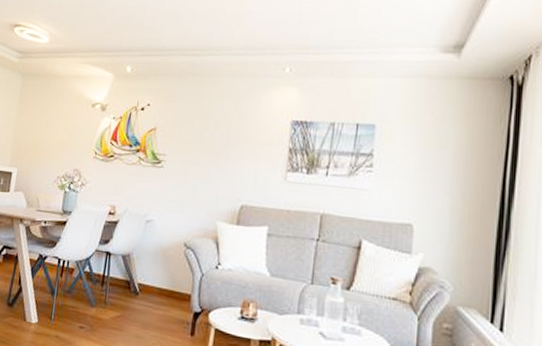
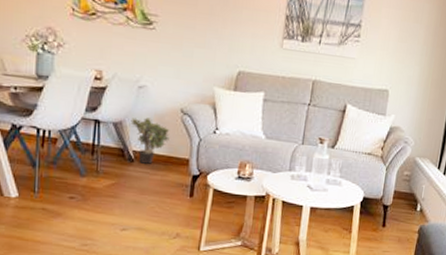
potted plant: none [137,250,173,298] -> present [130,117,170,164]

